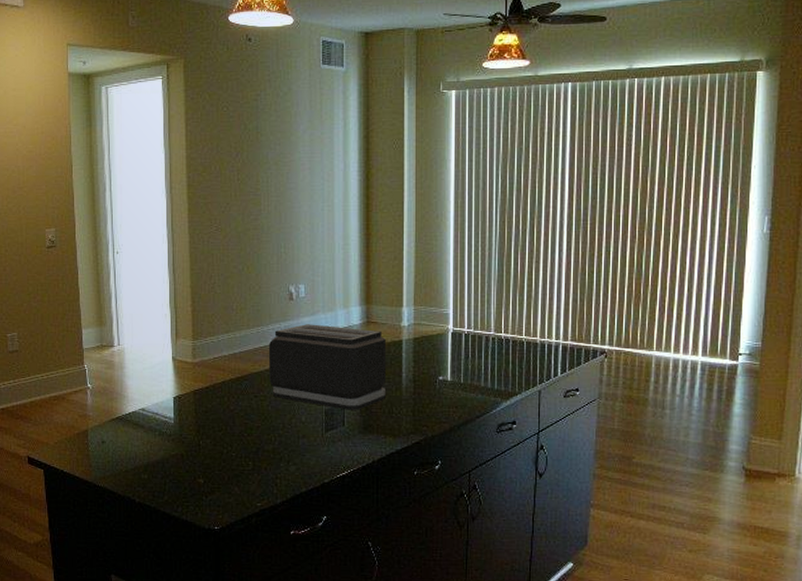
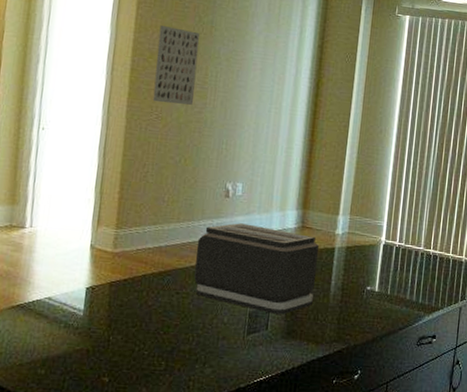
wall art: none [209,139,249,215] -> present [152,26,200,105]

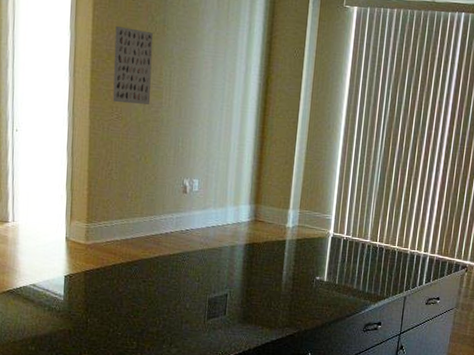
toaster: present [194,223,319,315] -> none [158,217,271,302]

